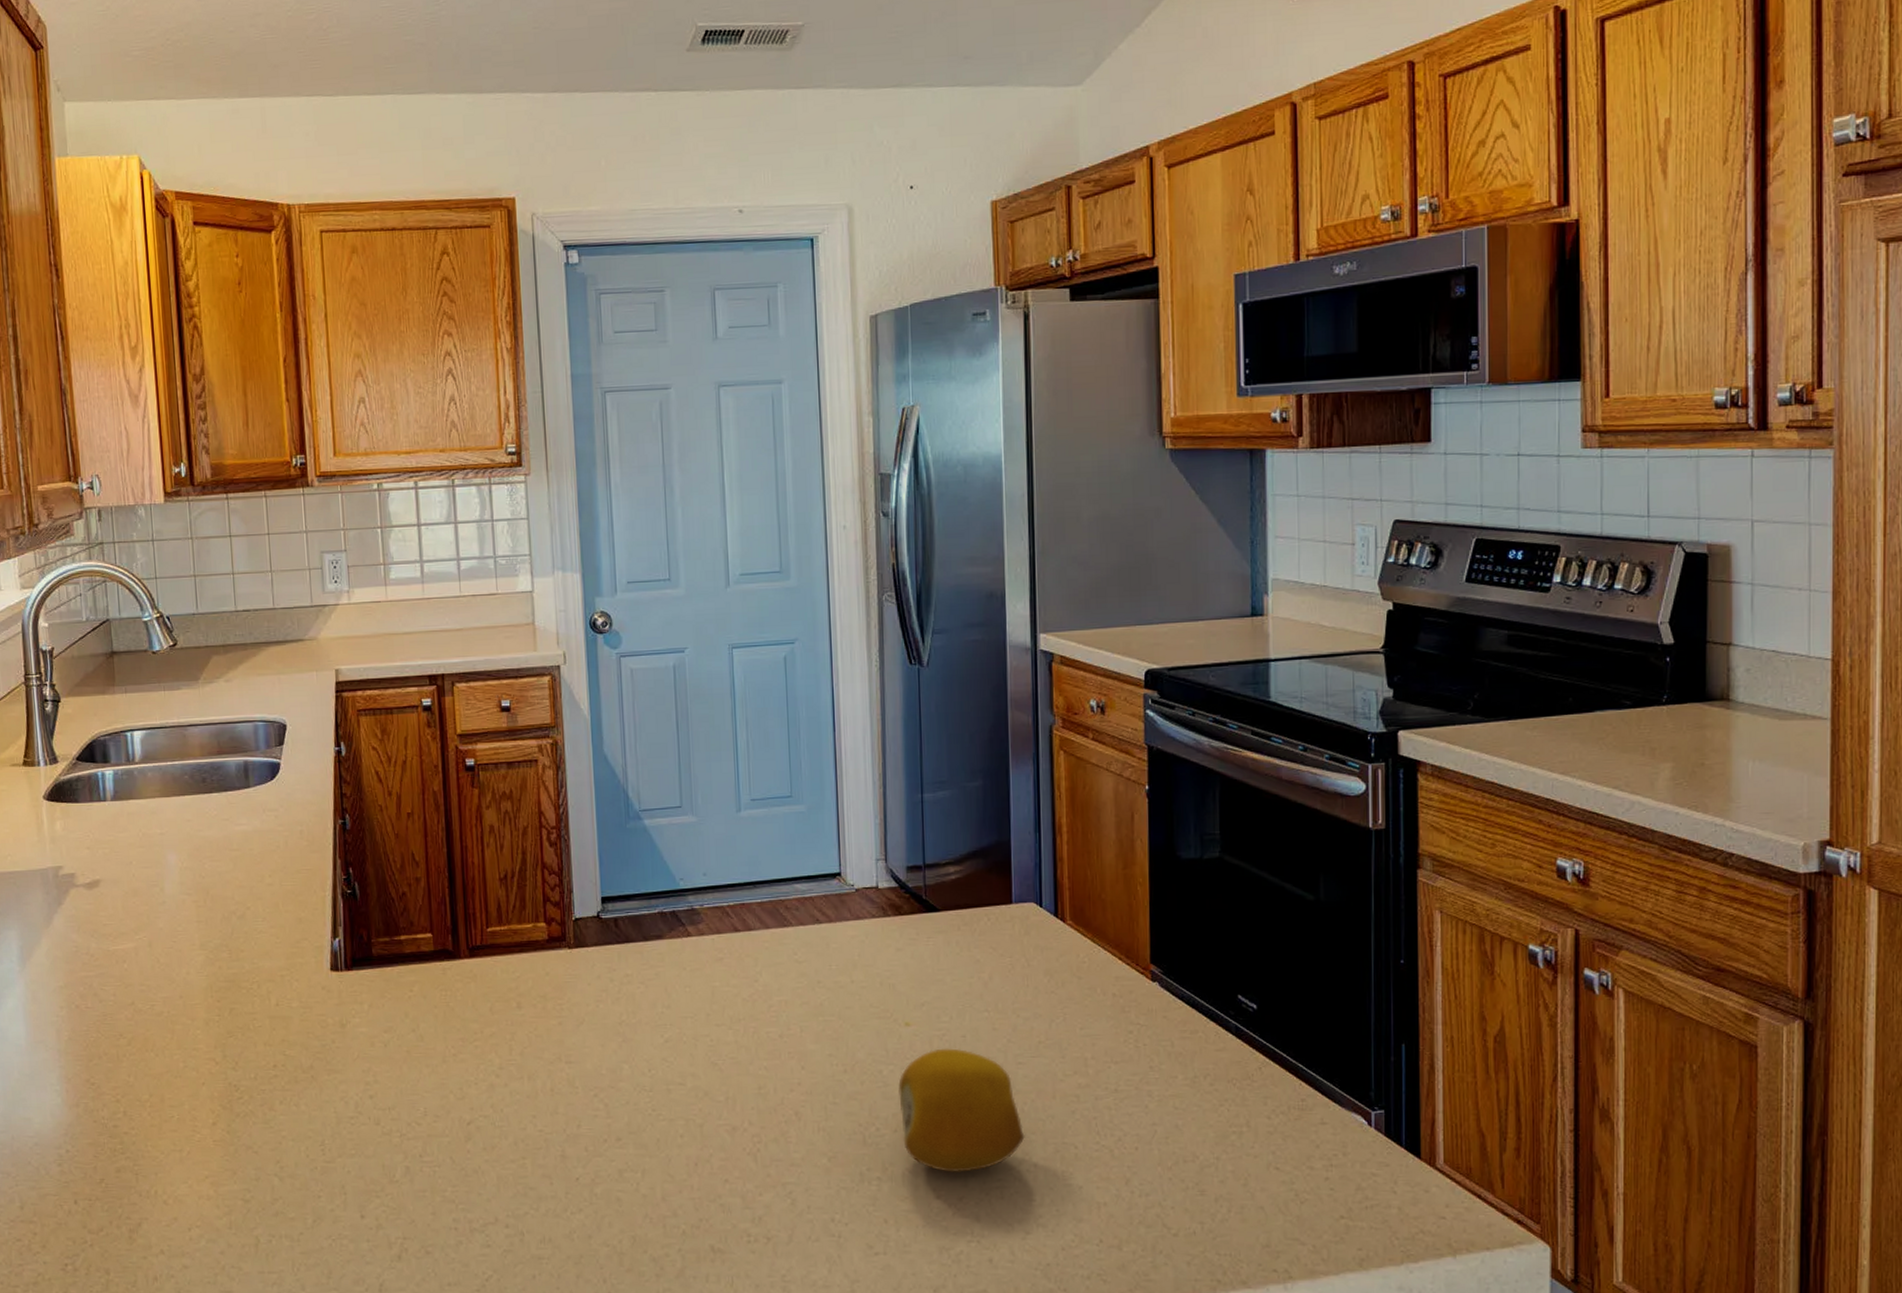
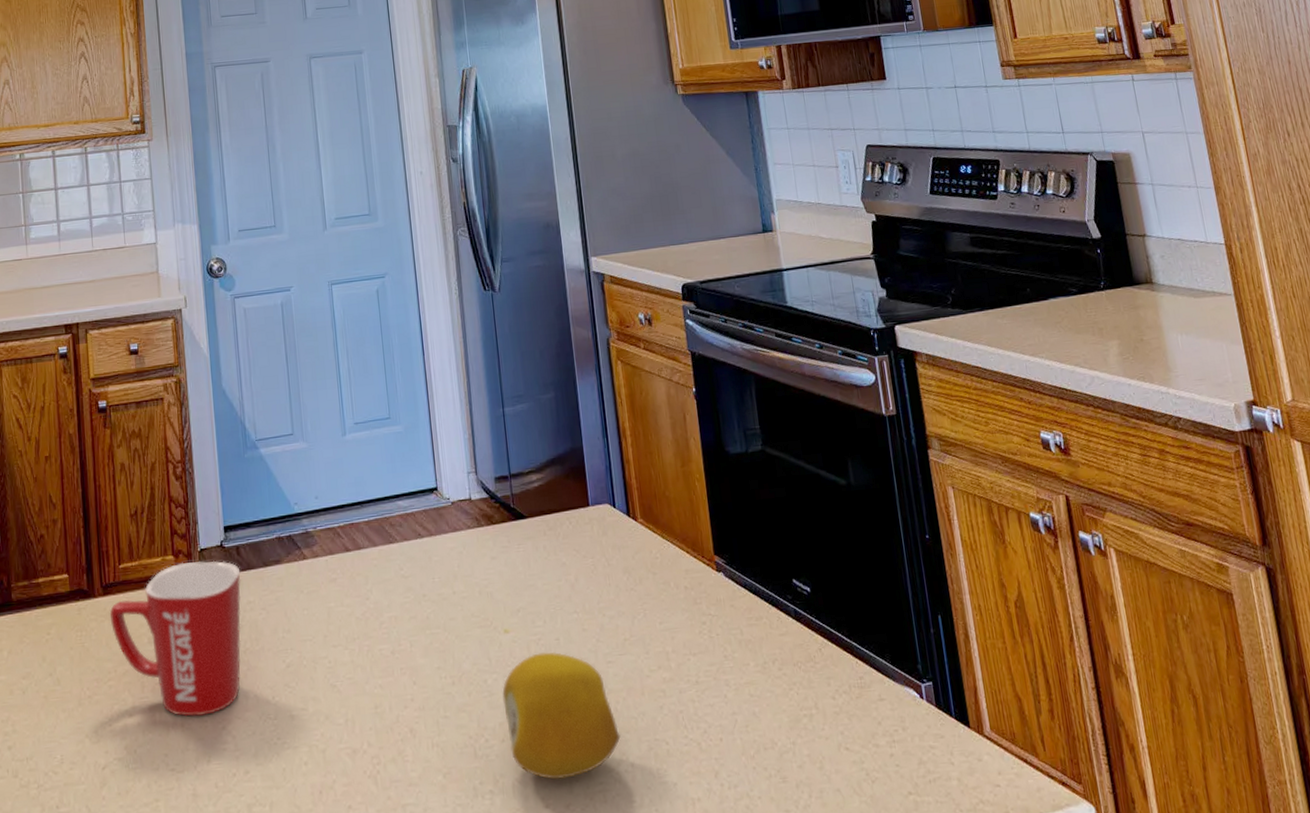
mug: none [476,930,619,1083] -> present [109,560,241,717]

